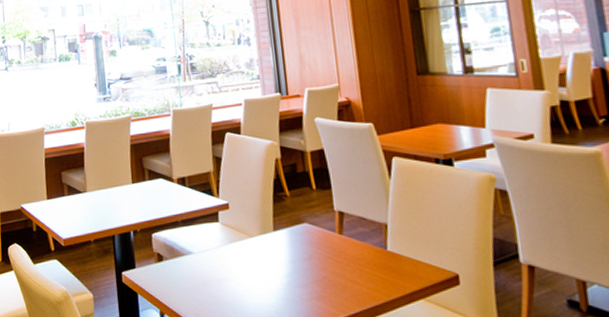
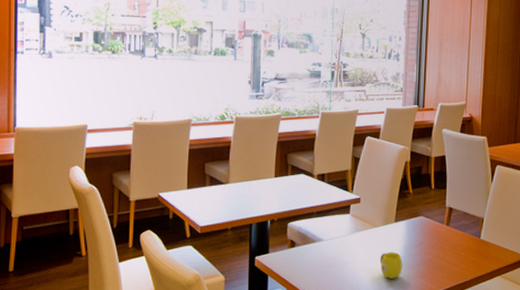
cup: none [262,267,292,300] -> present [380,252,403,279]

